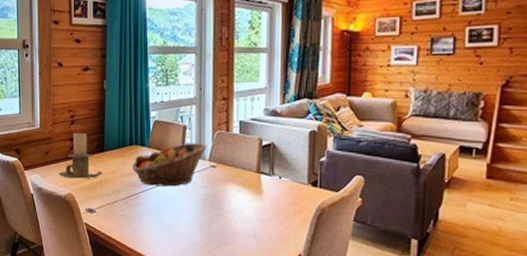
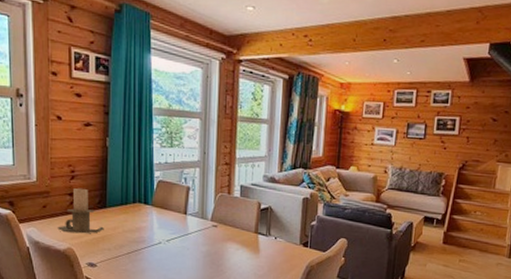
fruit basket: present [132,143,207,187] -> none [135,203,209,244]

